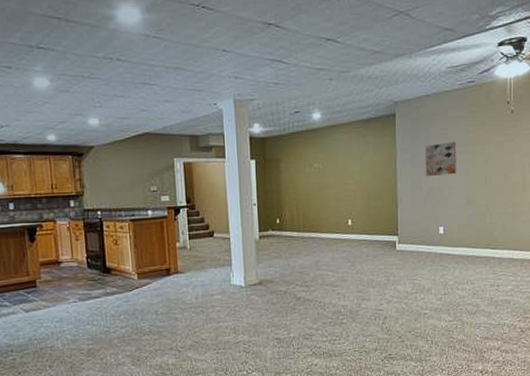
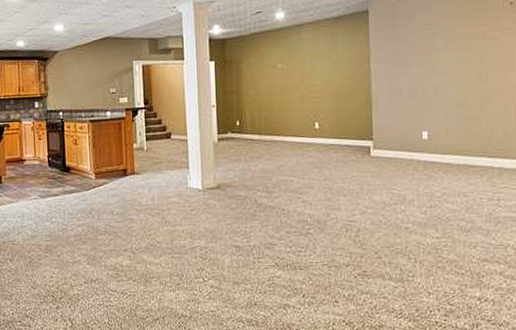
wall art: present [425,141,457,177] -> none [403,37,443,77]

